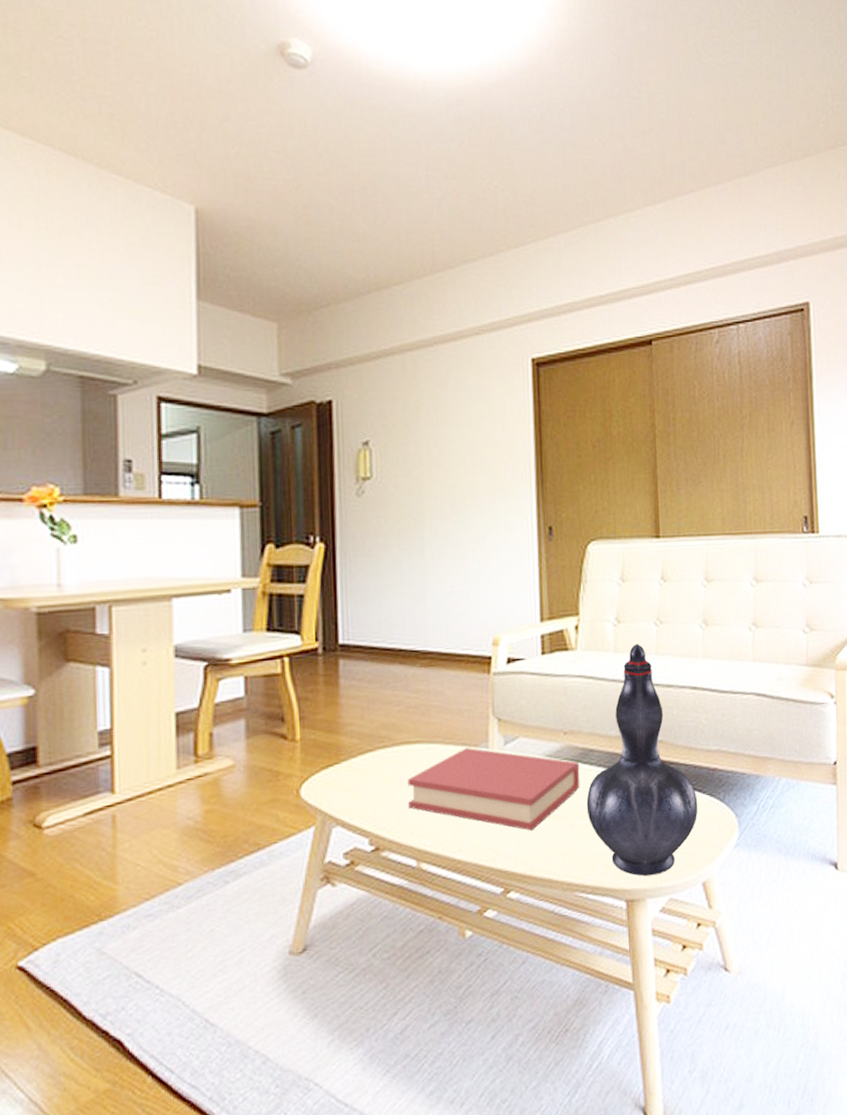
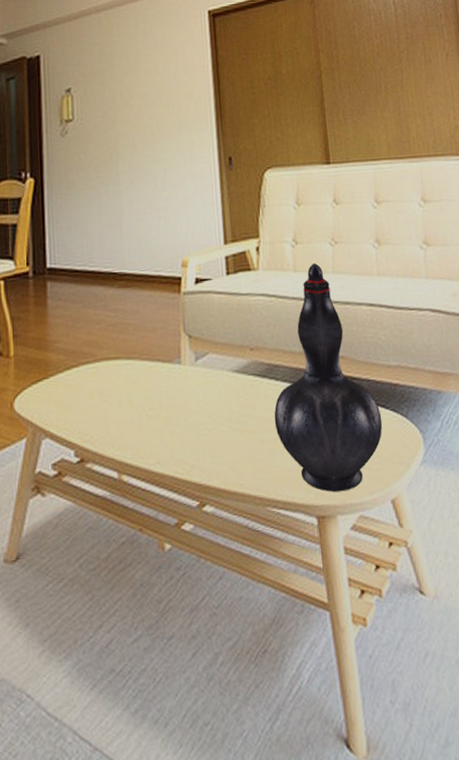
hardback book: present [407,747,580,831] -> none [108,363,268,445]

